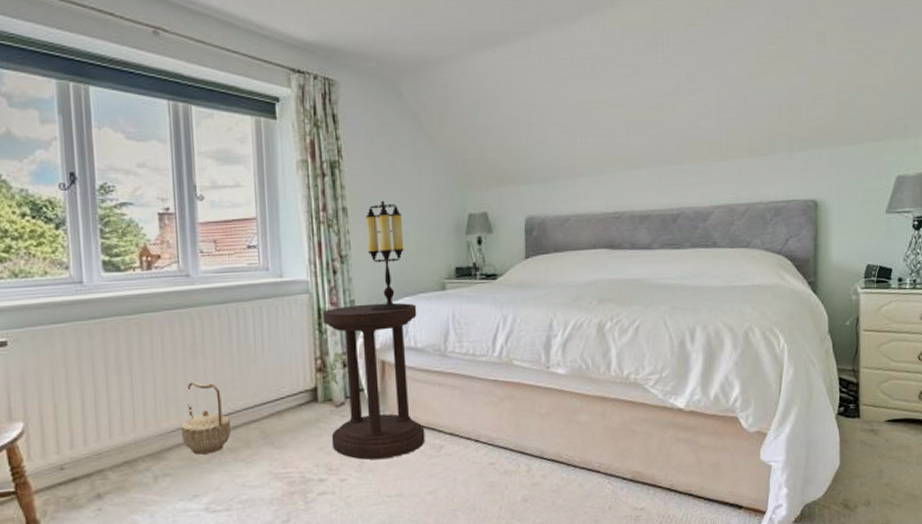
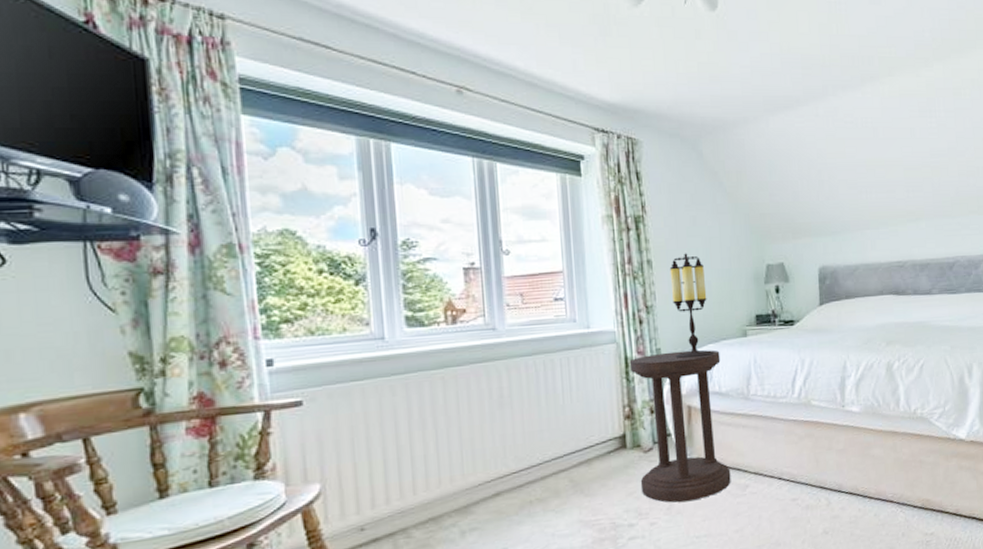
basket: present [181,382,231,455] -> none [489,434,540,507]

